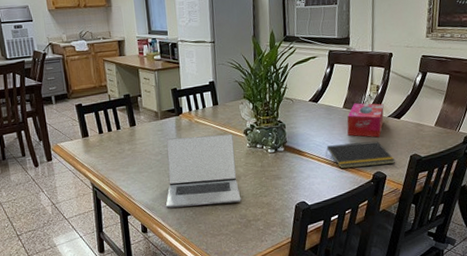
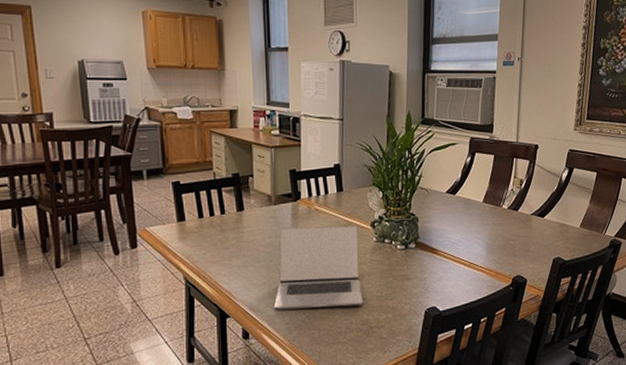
notepad: present [326,141,396,168] -> none [462,241,538,271]
tissue box: present [347,103,384,138] -> none [486,197,527,237]

